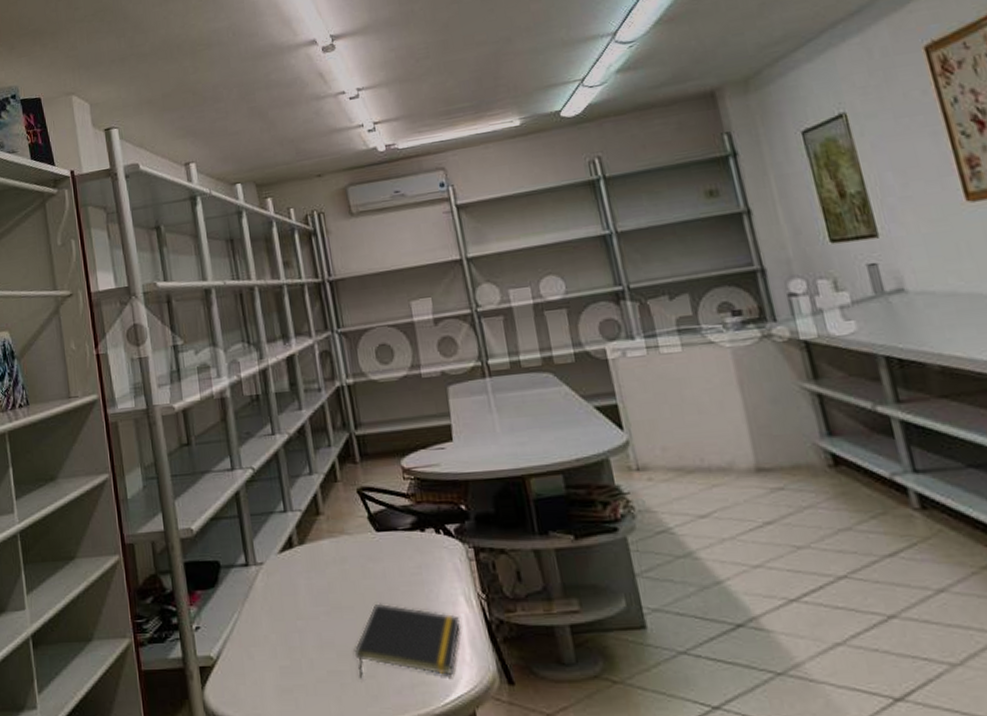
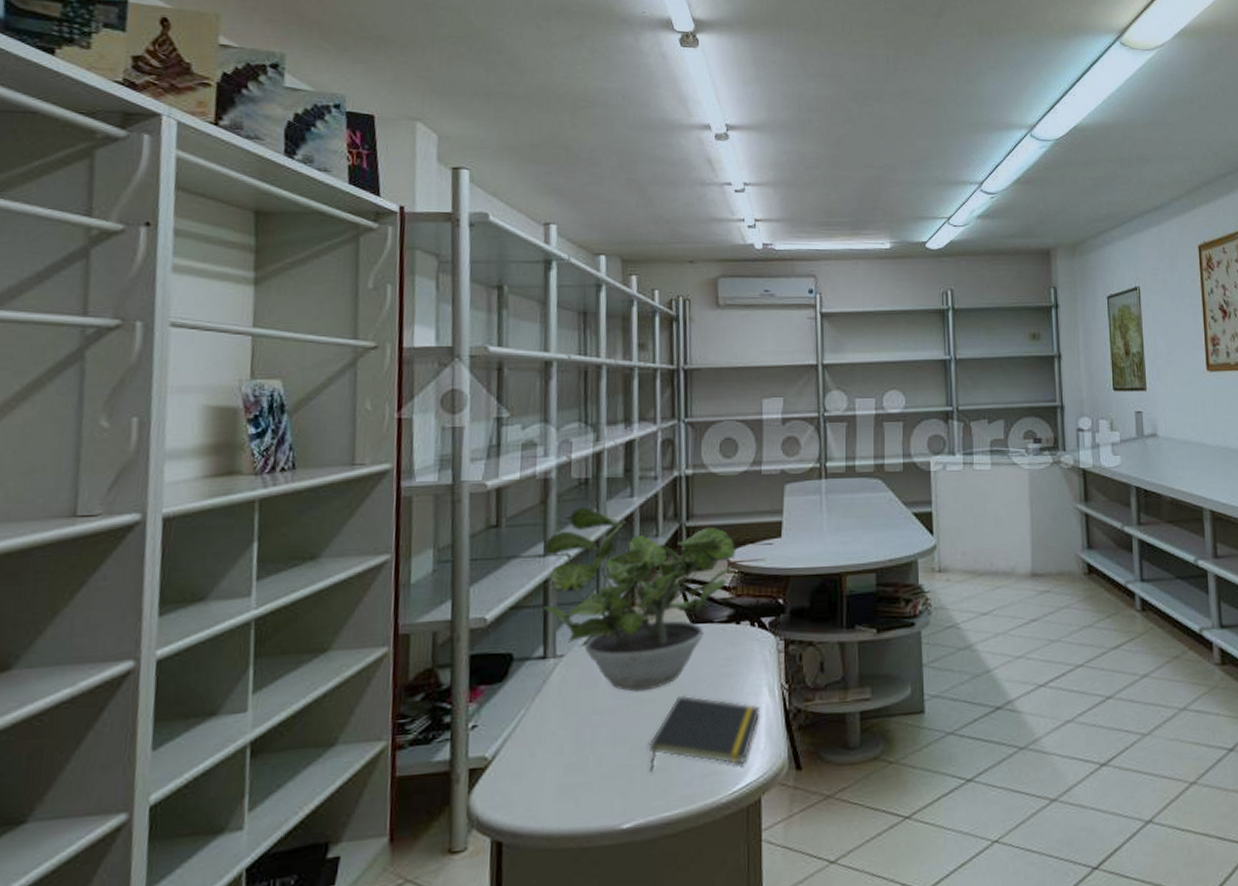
potted plant: none [230,422,409,599] -> present [541,507,735,692]

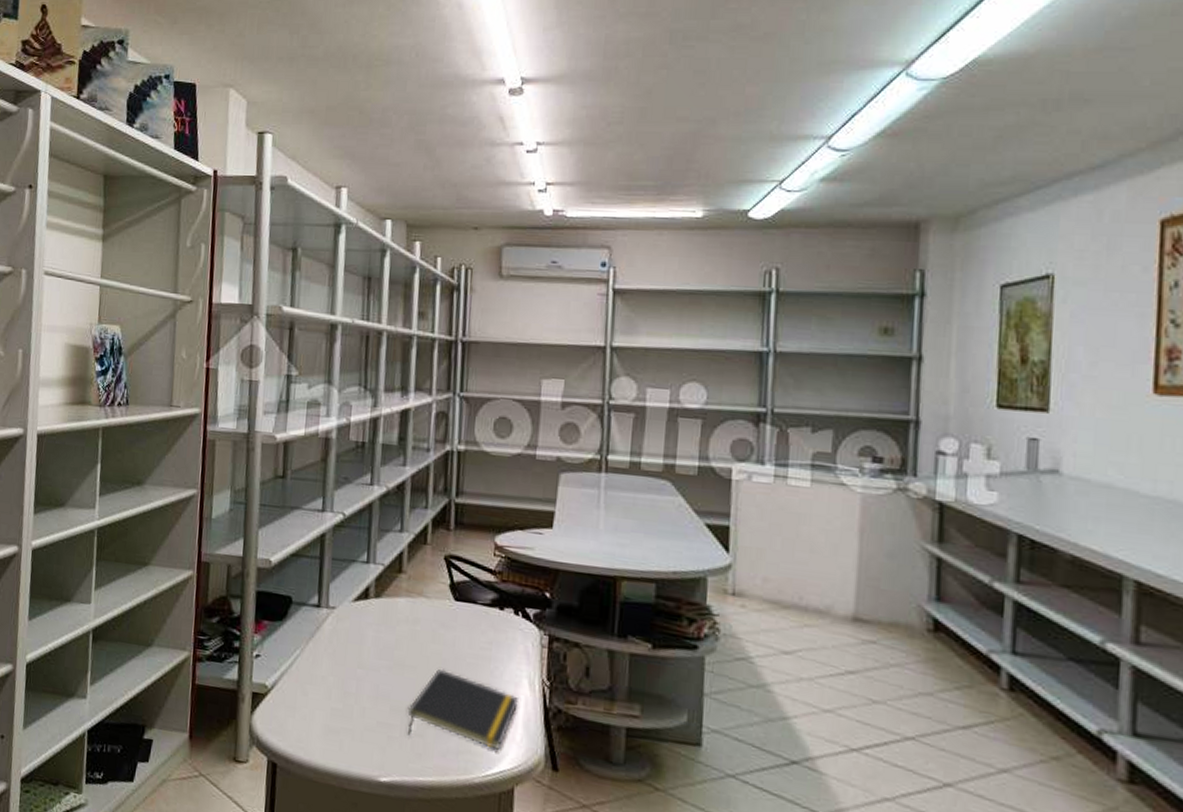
potted plant: present [541,507,735,692] -> none [317,469,504,657]

